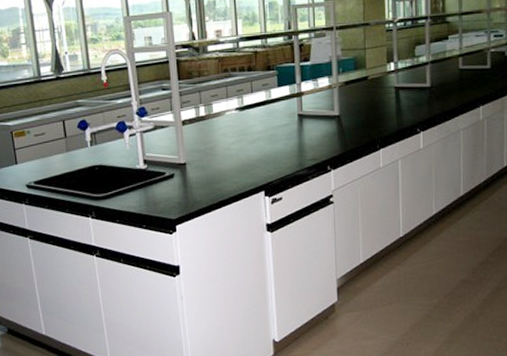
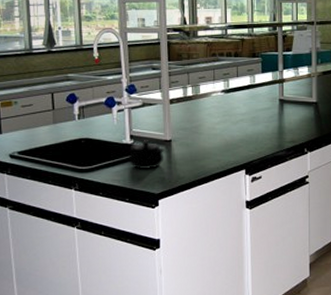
teapot: none [143,164,180,196] -> present [128,140,165,170]

